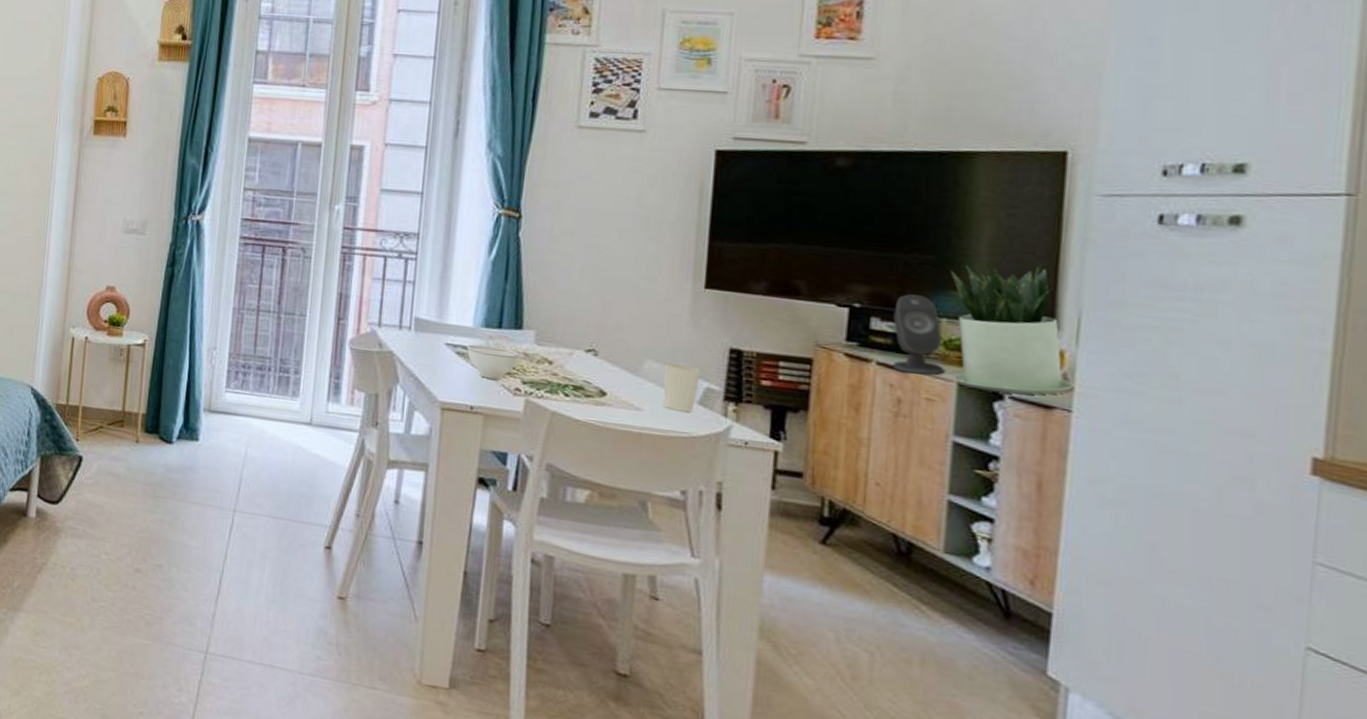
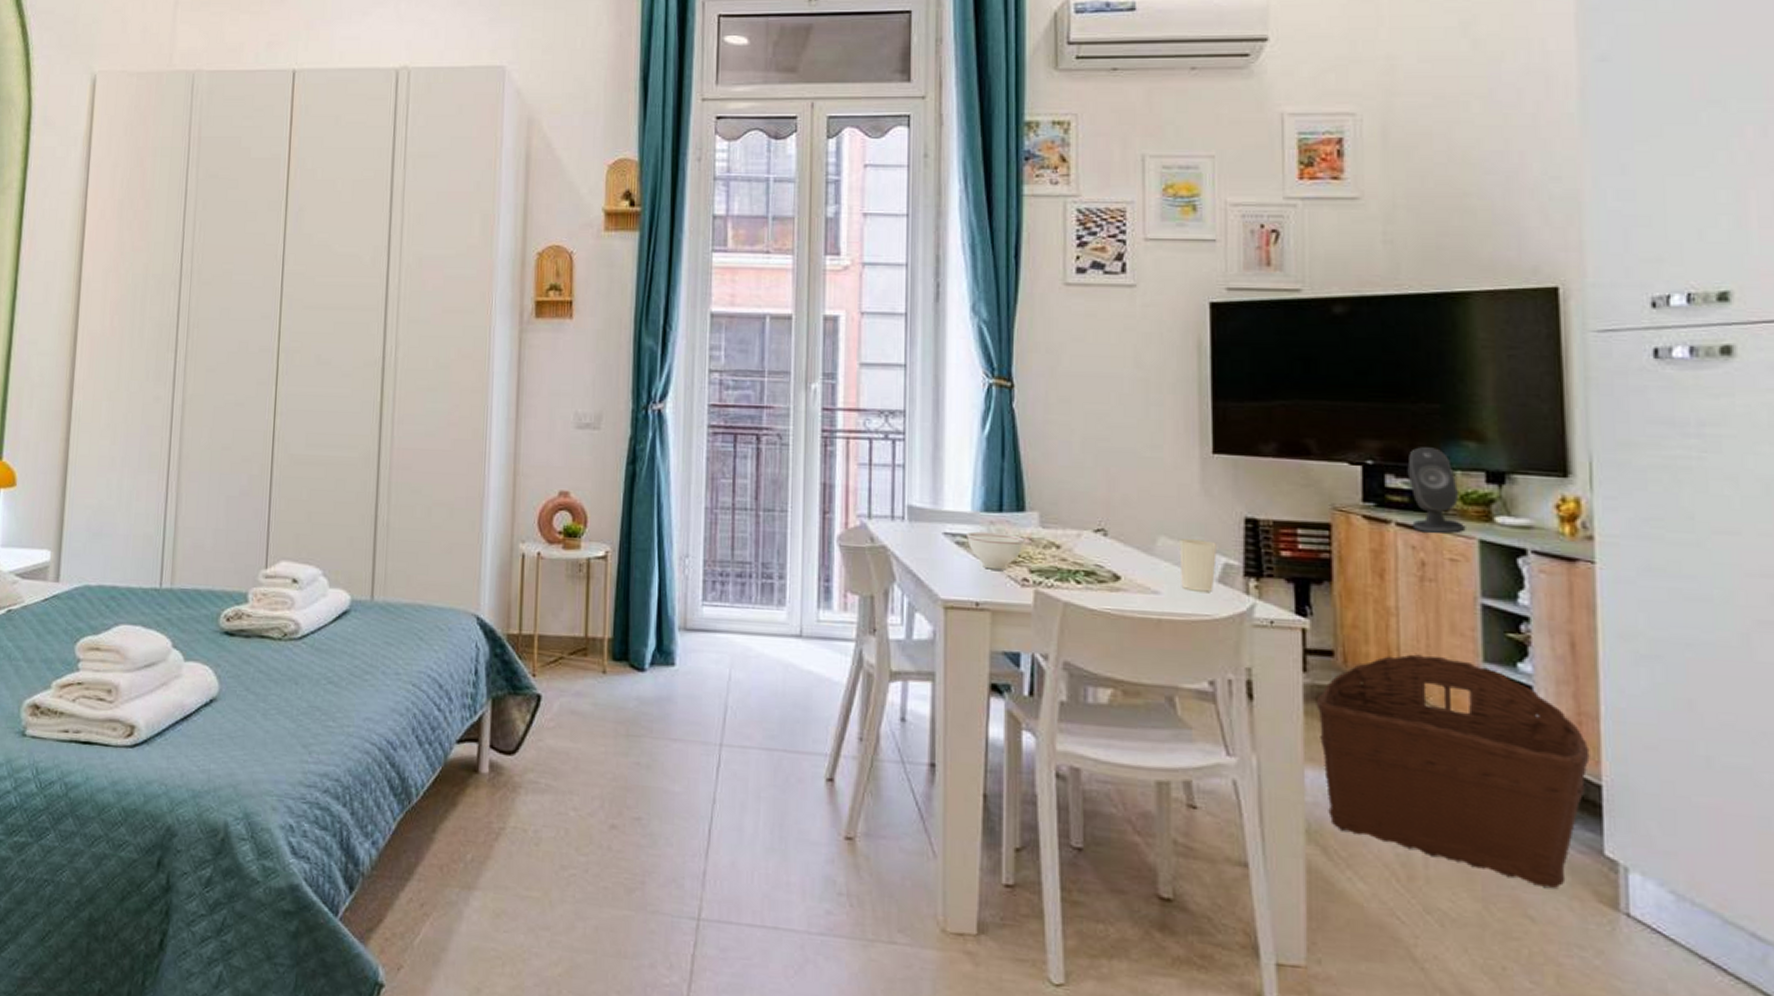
wicker basket: none [781,481,1045,700] -> present [1316,654,1590,888]
planter: present [949,265,1075,396] -> none [1458,409,1595,548]

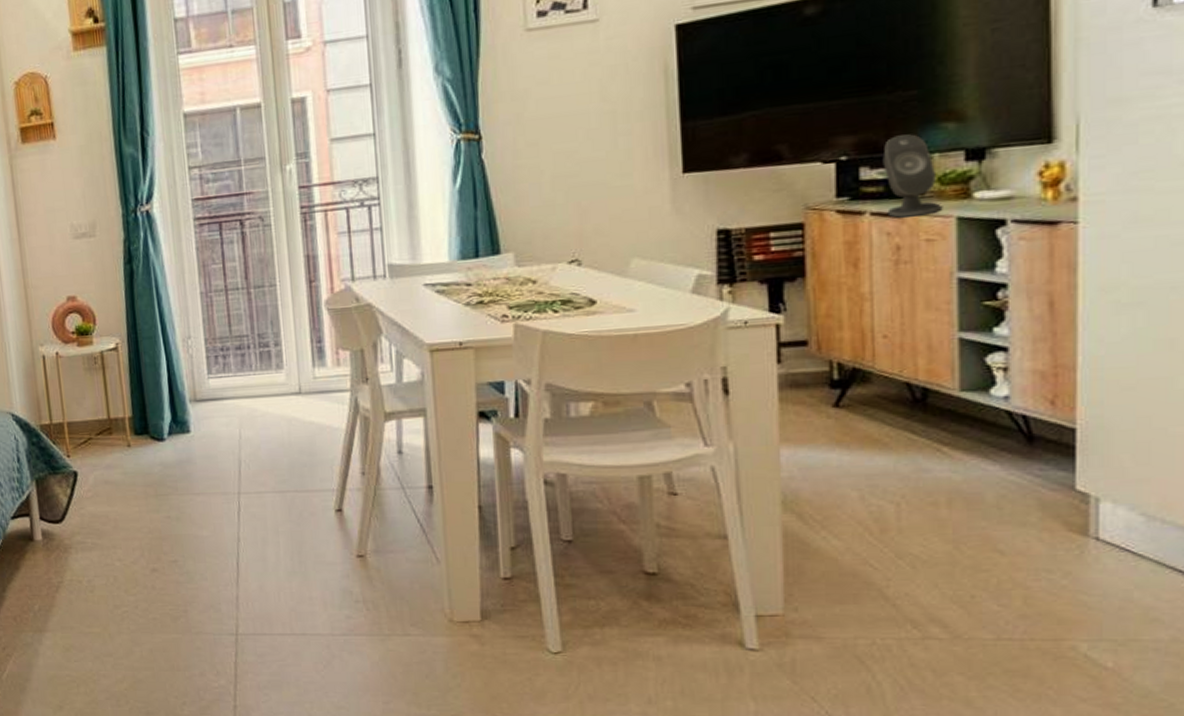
bowl: present [967,531,1025,570] -> none [446,276,502,312]
cup: present [1179,539,1217,592] -> none [652,256,690,305]
wicker basket: present [1316,654,1590,888] -> none [790,332,1065,524]

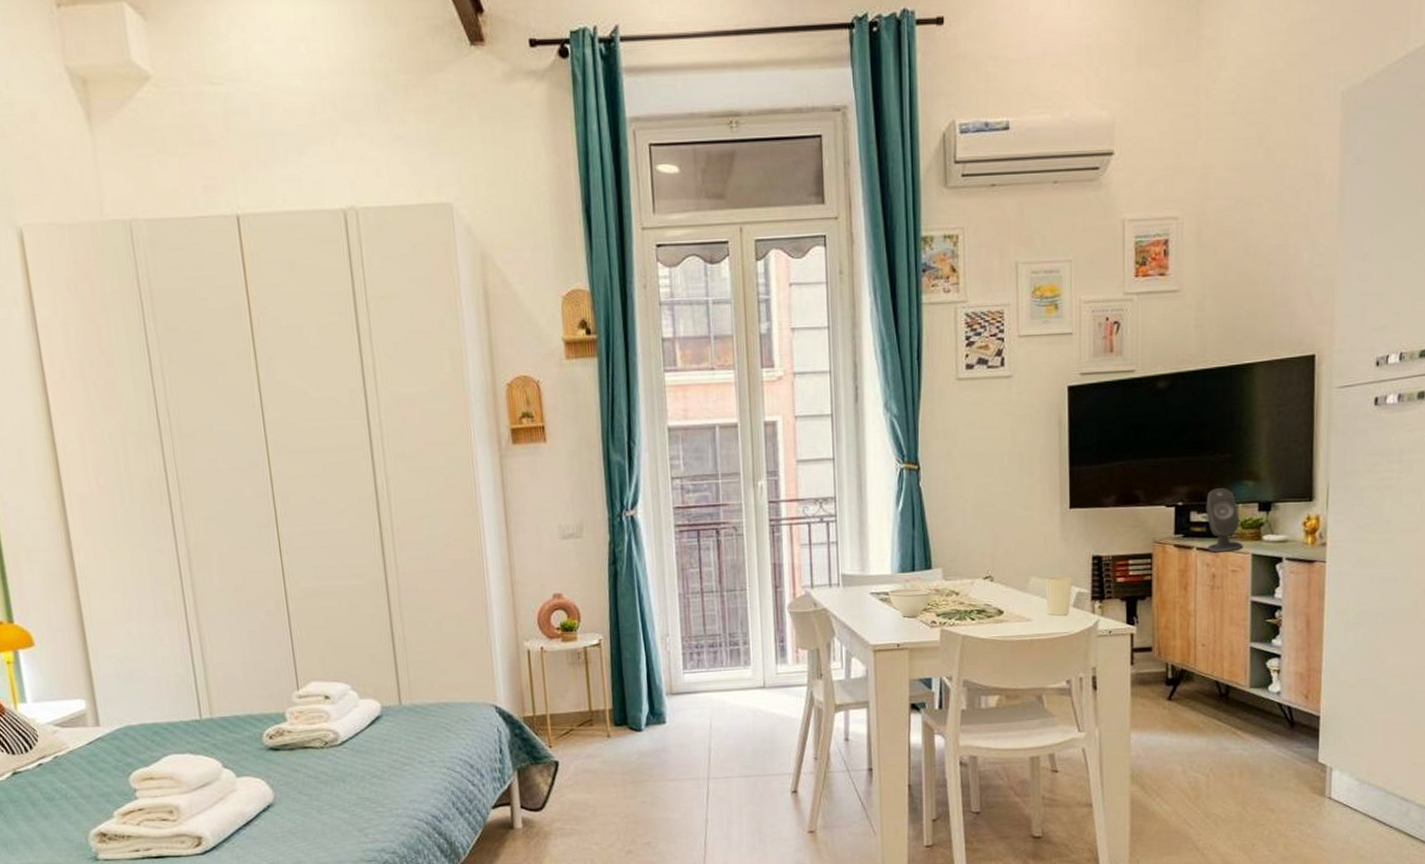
bowl: none [446,276,502,312] -> present [888,587,932,618]
cup: none [652,256,690,305] -> present [1045,576,1072,616]

